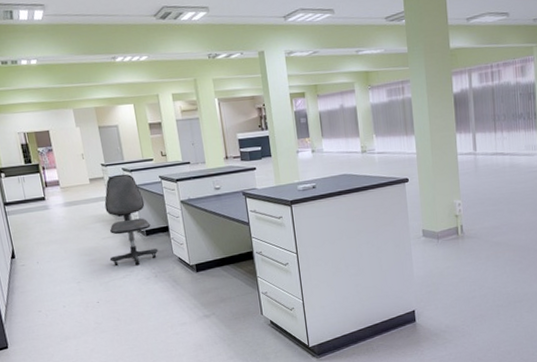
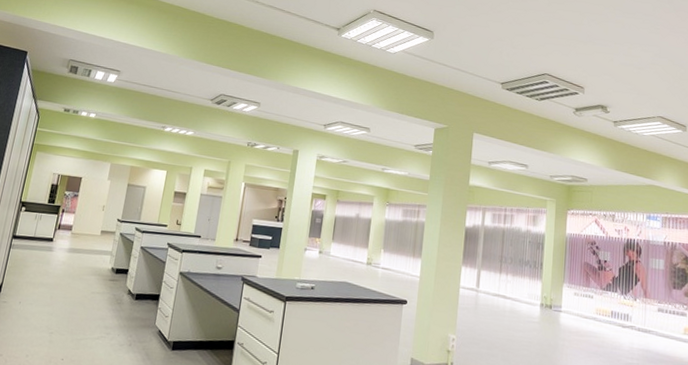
office chair: present [104,174,159,266] -> none [90,232,146,329]

